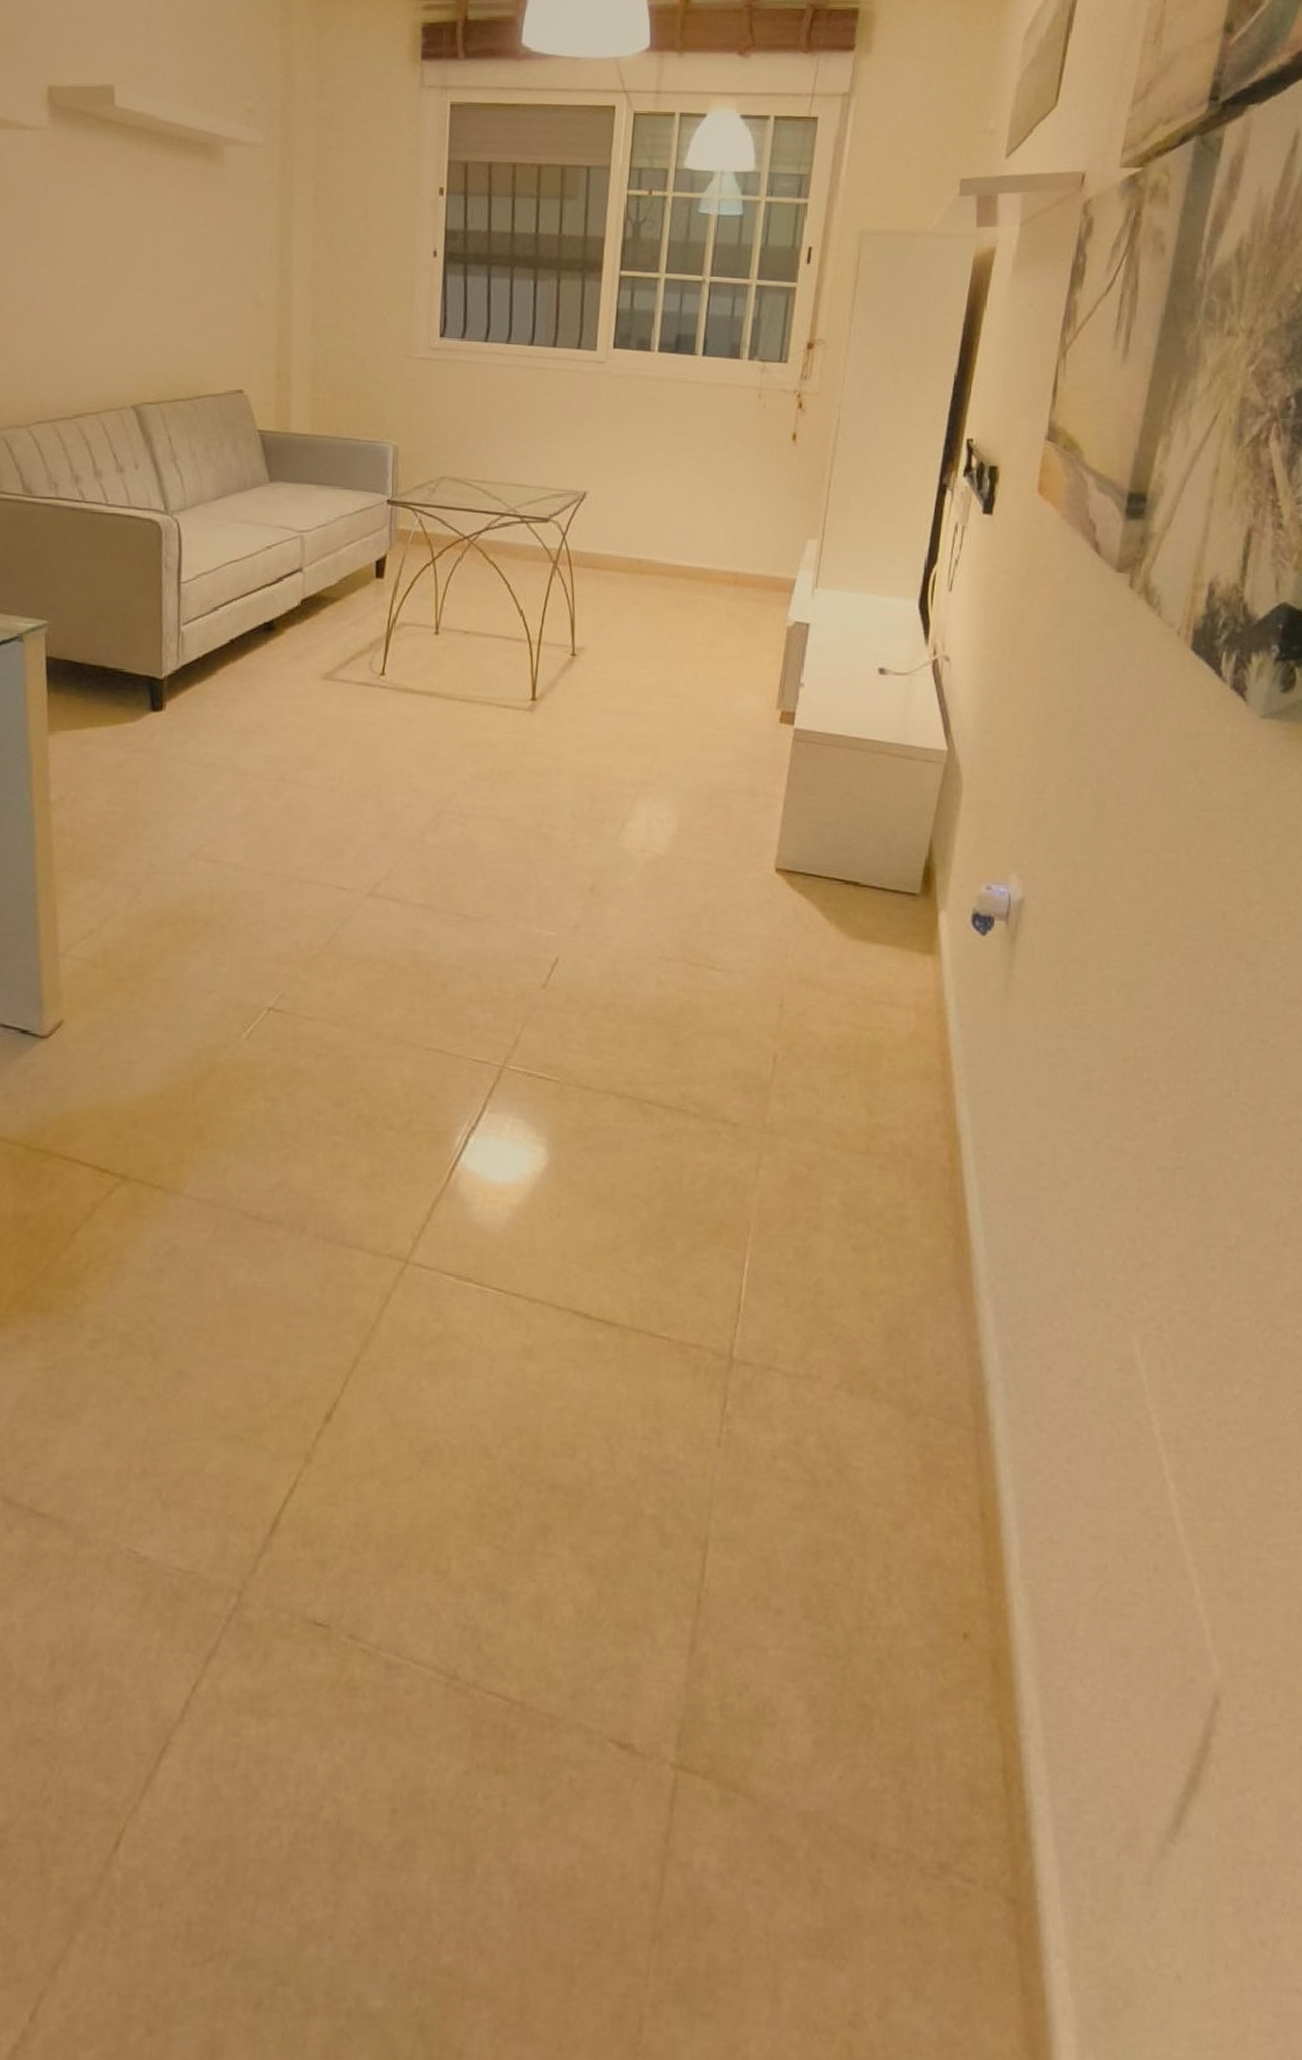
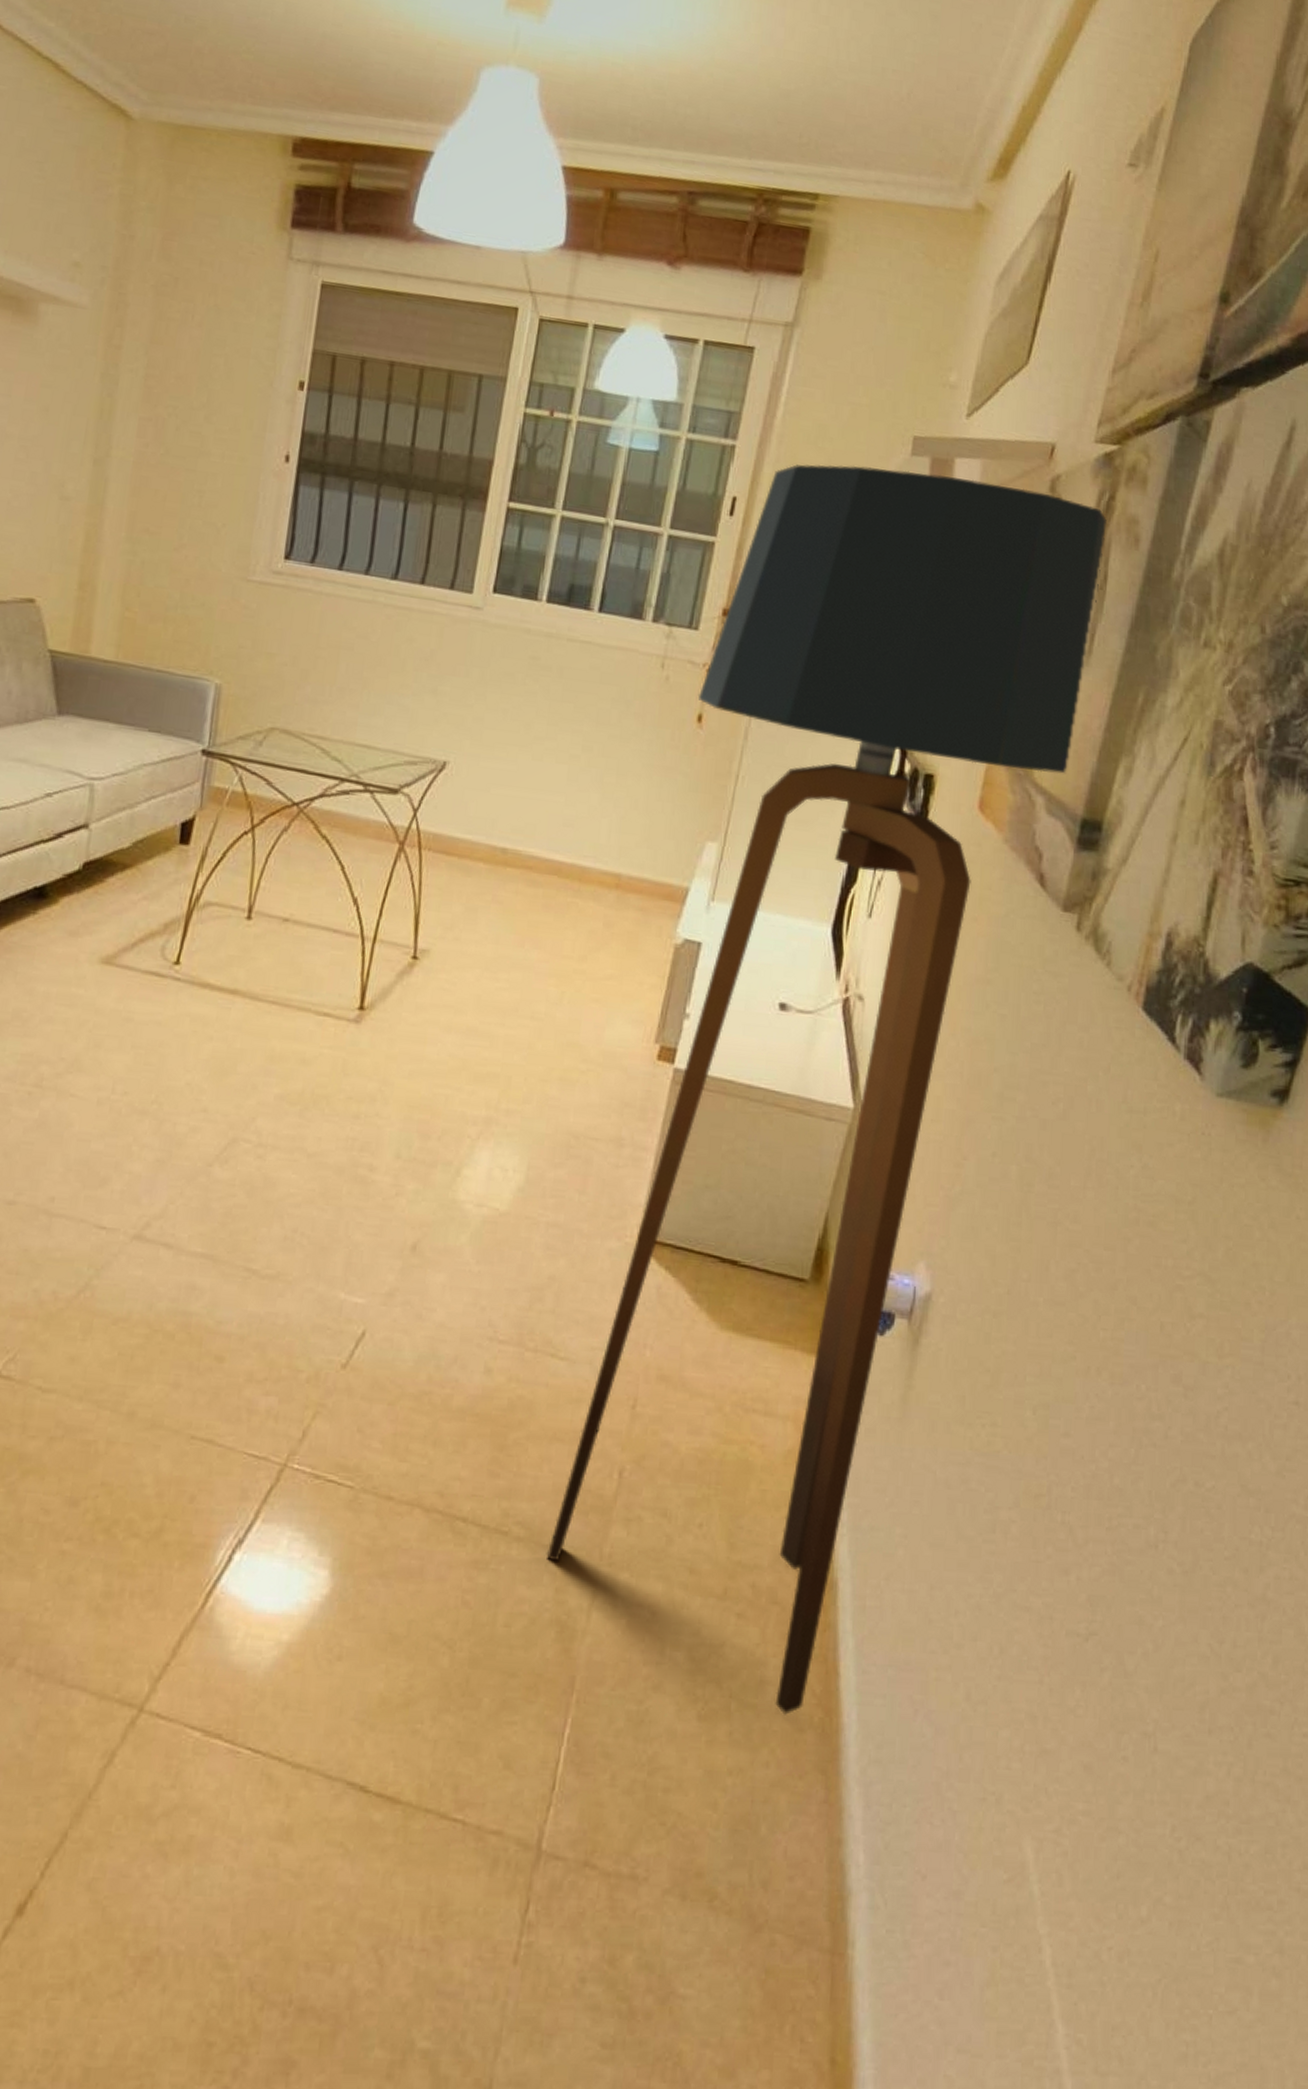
floor lamp: none [718,209,1135,1245] -> present [546,464,1107,1715]

